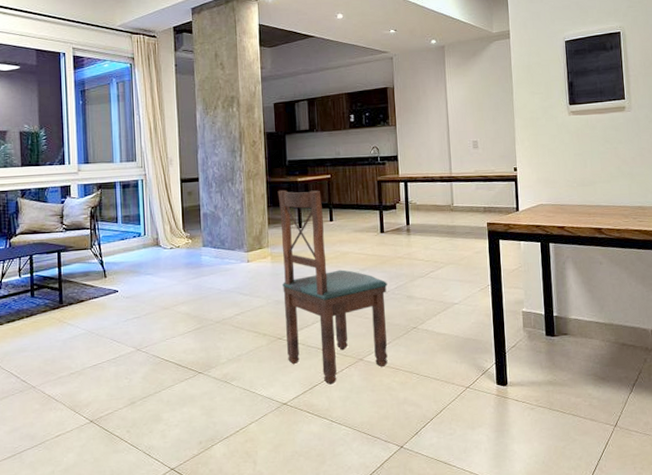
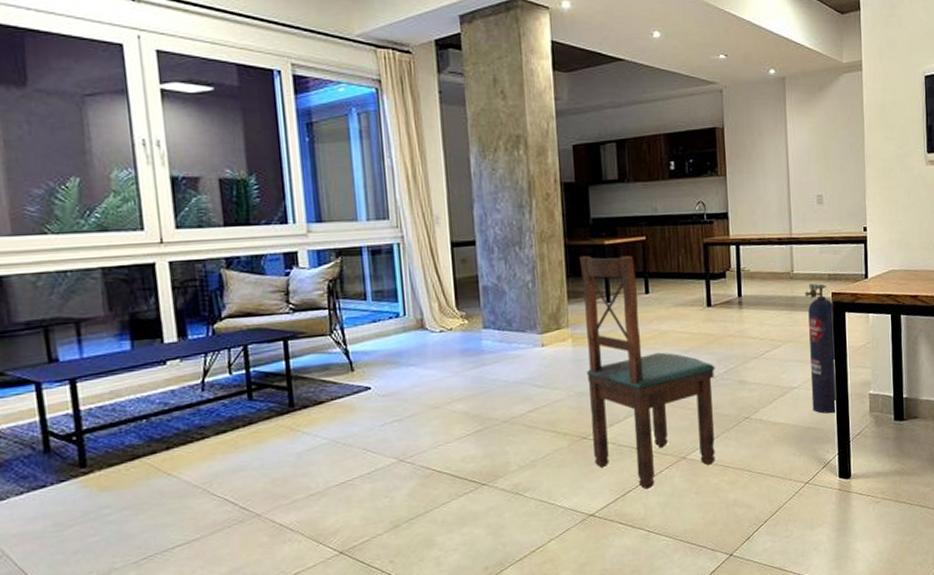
gas cylinder: none [463,215,494,327] -> present [805,283,838,414]

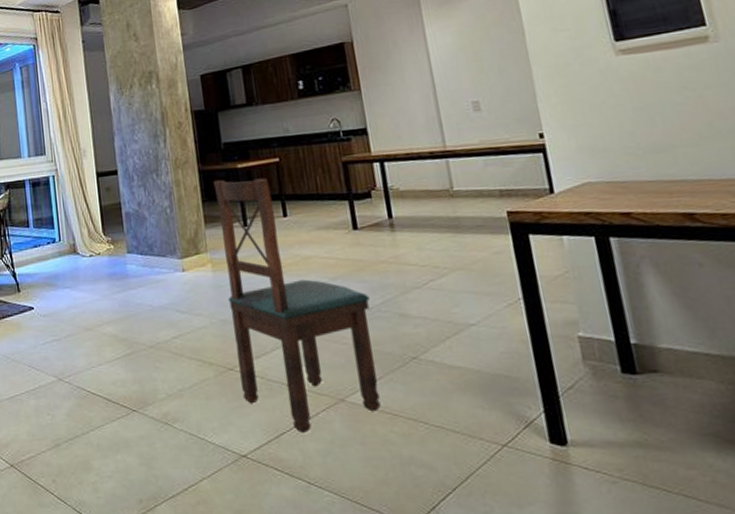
gas cylinder: present [805,283,838,414] -> none [471,201,536,359]

